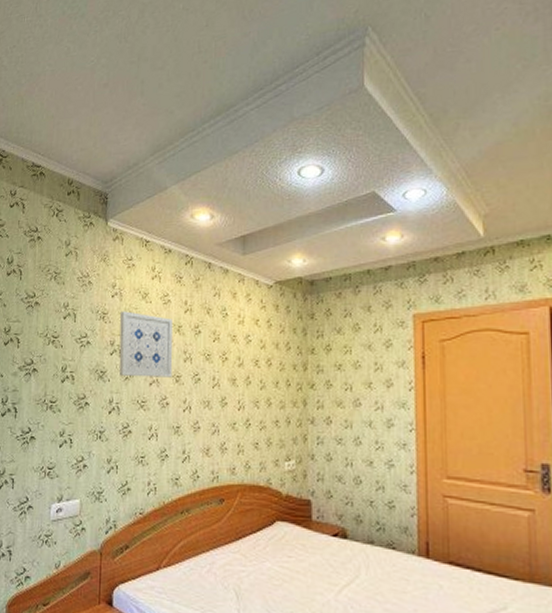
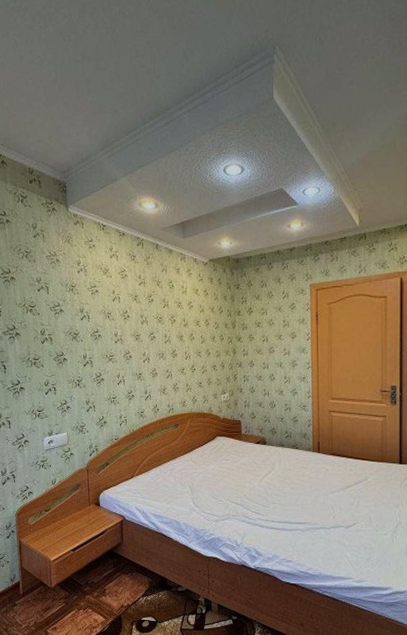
wall art: present [118,311,173,377] -> none [86,284,133,337]

